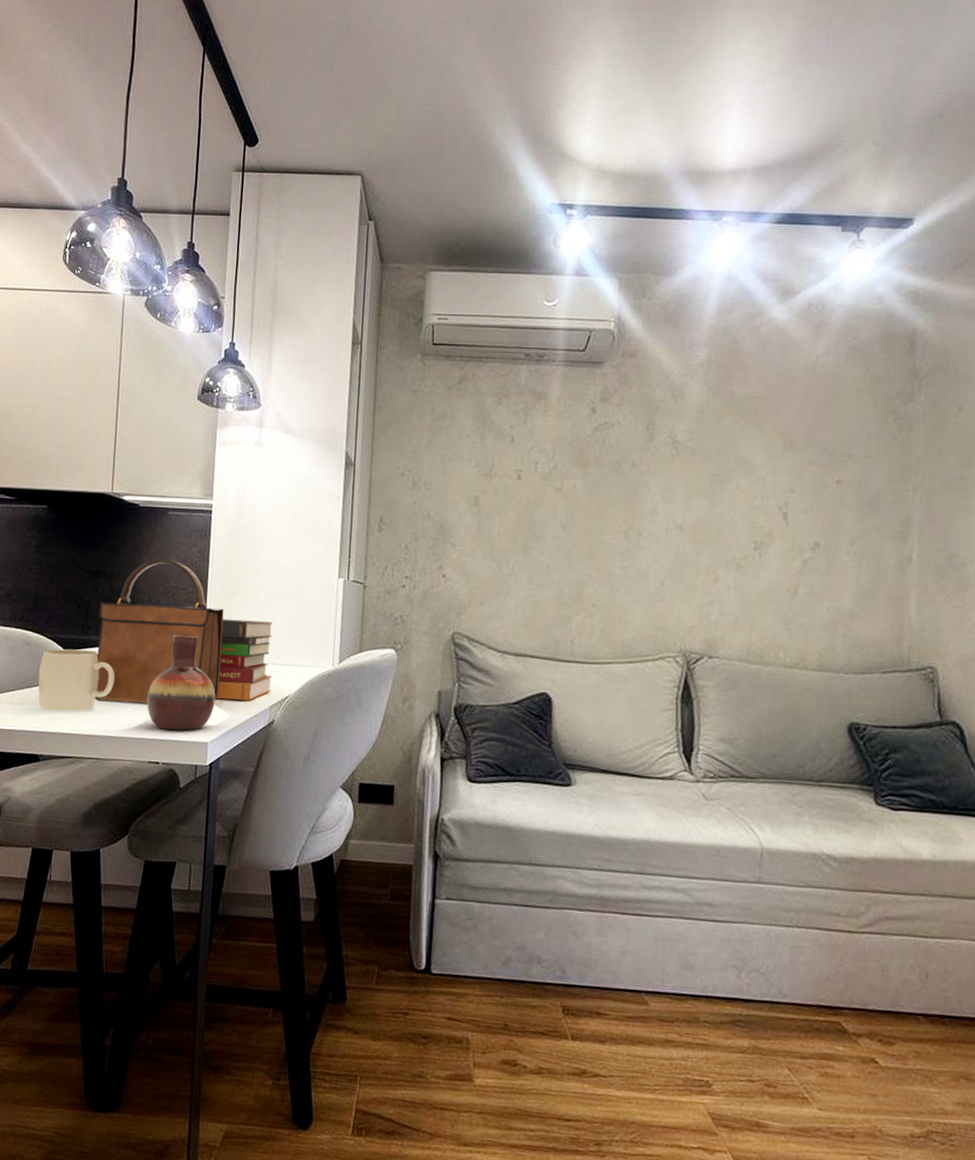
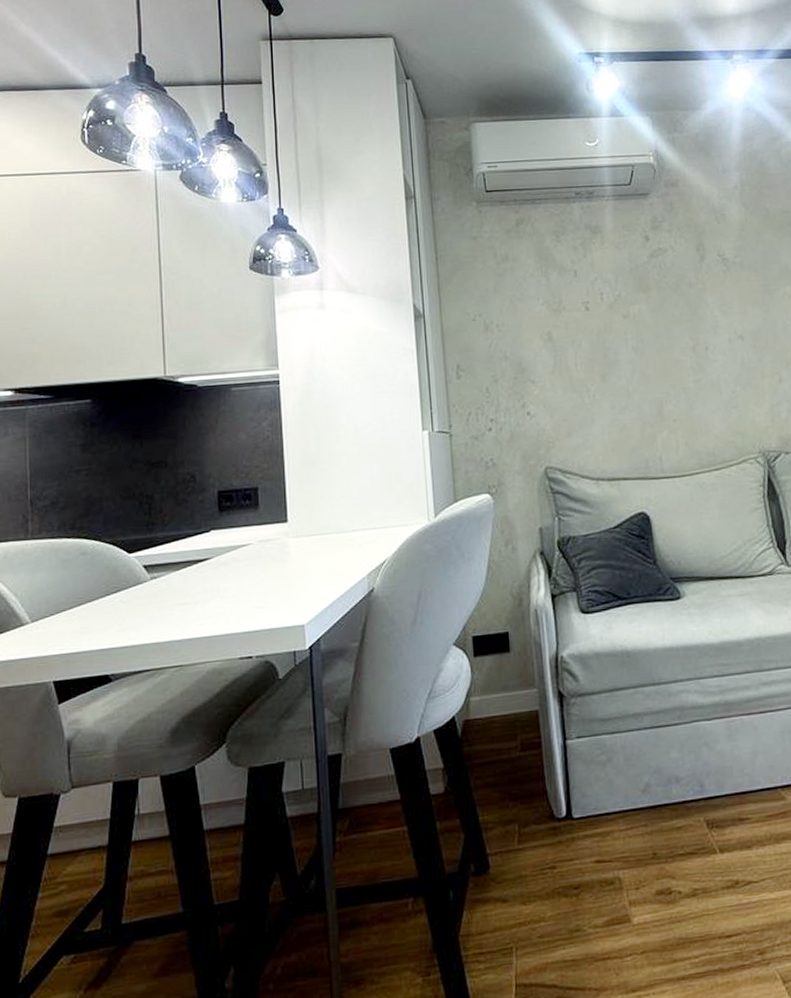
mug: present [38,648,115,712] -> none [99,548,191,623]
handbag: present [95,559,224,705] -> none [165,438,311,604]
vase: present [146,634,216,731] -> none [229,513,307,619]
books: present [216,618,272,701] -> none [304,486,367,577]

